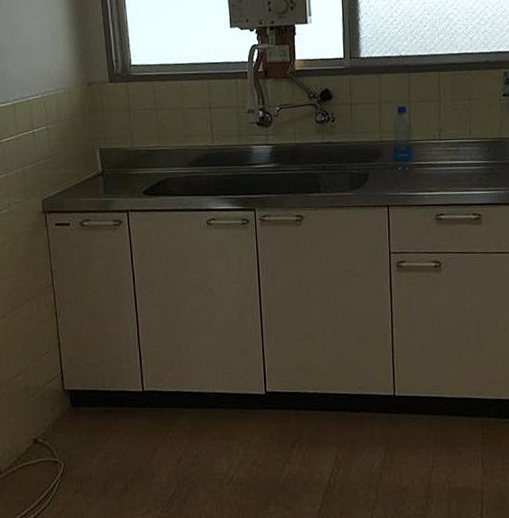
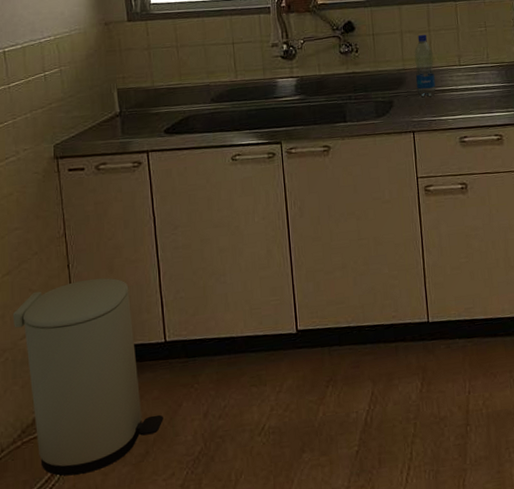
pedal bin: none [7,327,141,501] -> present [12,278,163,476]

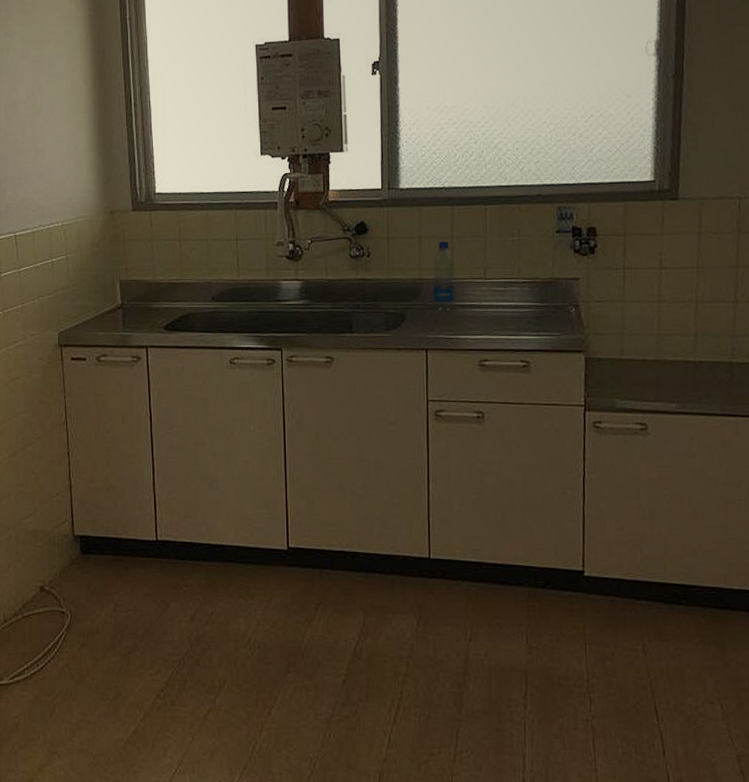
pedal bin: present [12,278,163,476] -> none [17,469,152,655]

